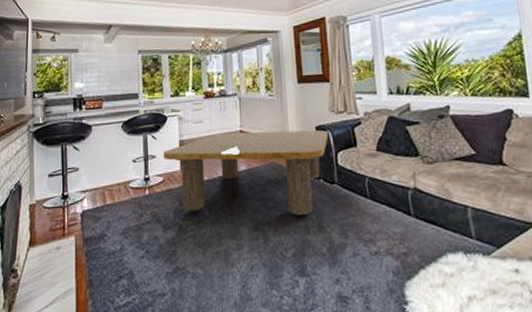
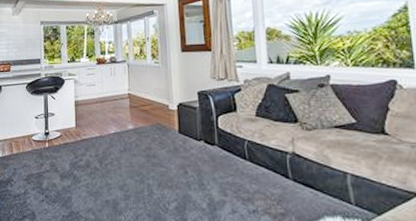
coffee table: present [163,130,328,215] -> none [60,95,209,172]

